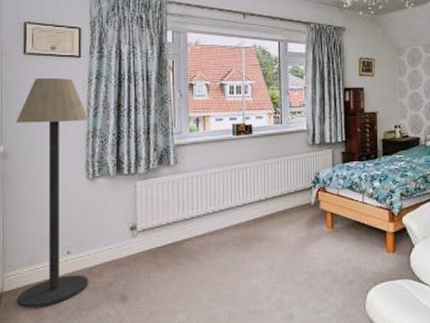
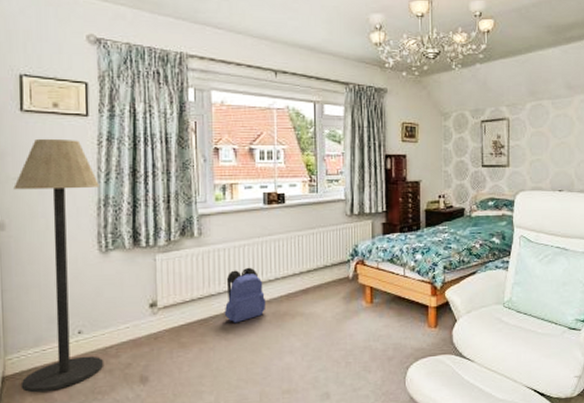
backpack: none [196,193,235,246] -> present [224,267,266,323]

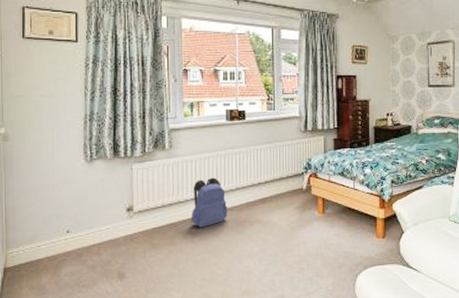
floor lamp: present [13,138,103,393] -> none [16,61,87,284]

